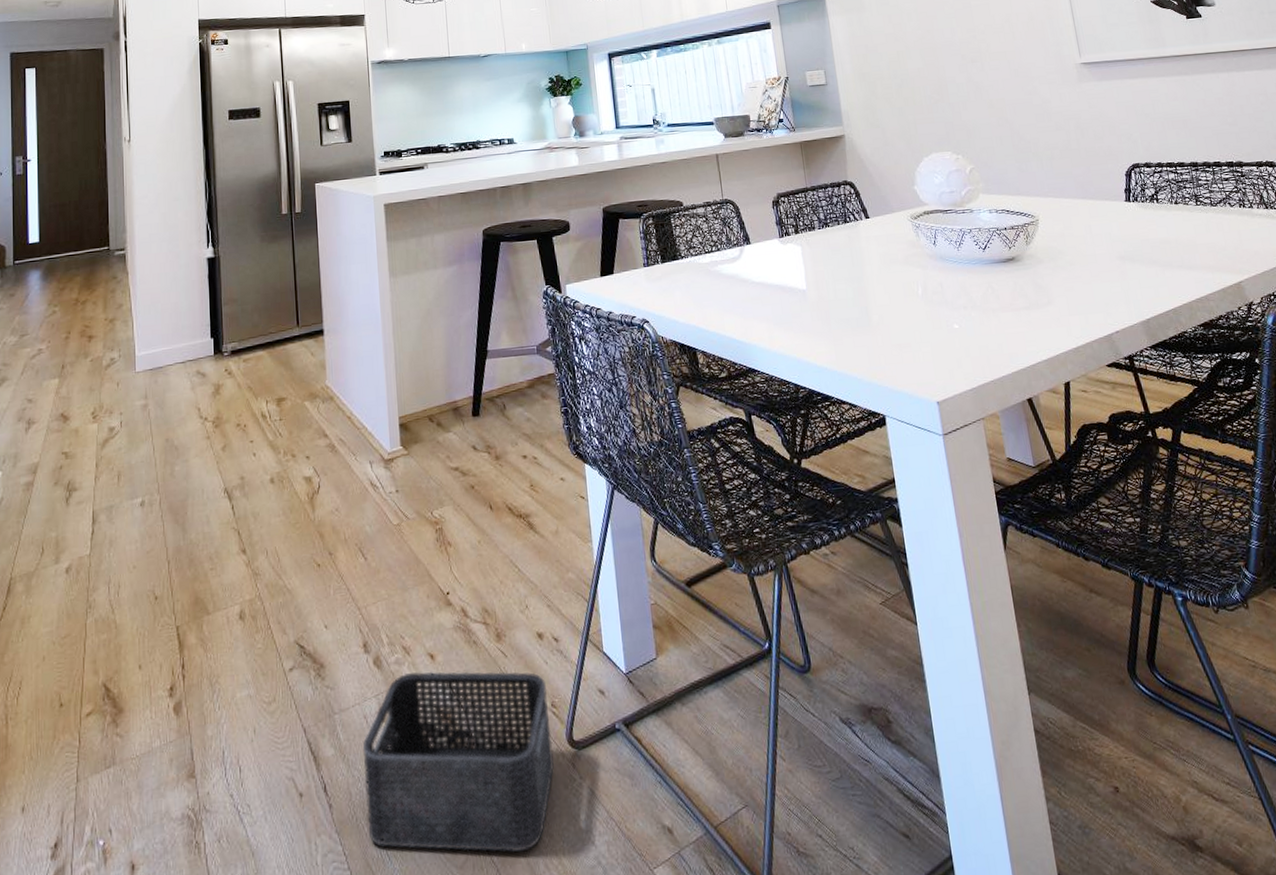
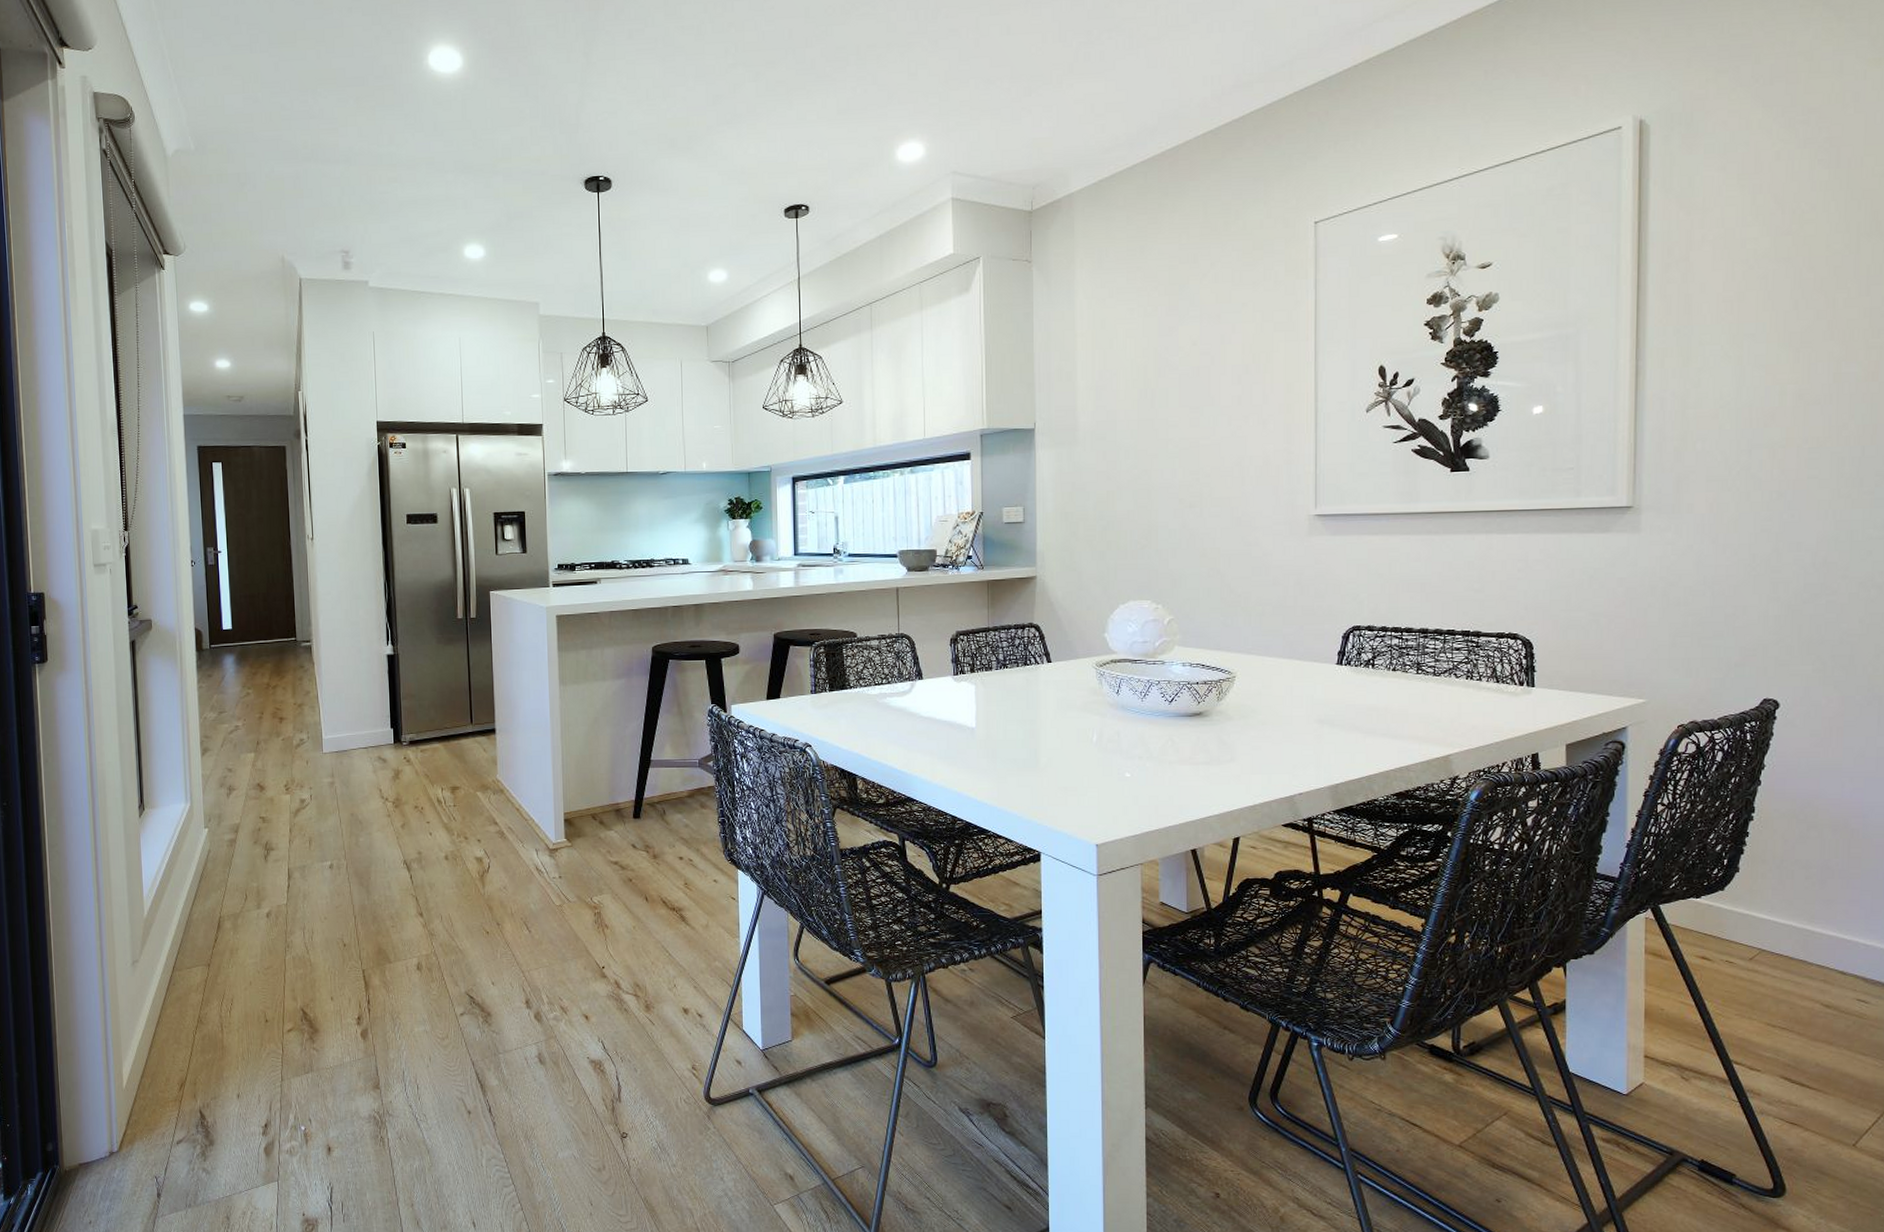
storage bin: present [362,671,554,852] -> none [523,1028,691,1178]

